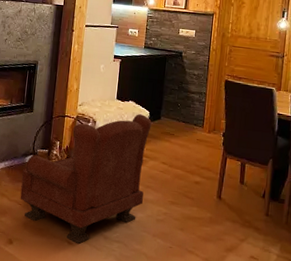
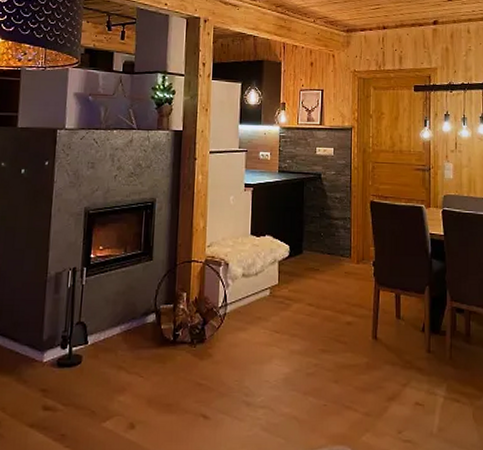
armchair: present [20,114,152,244] -> none [141,250,293,416]

